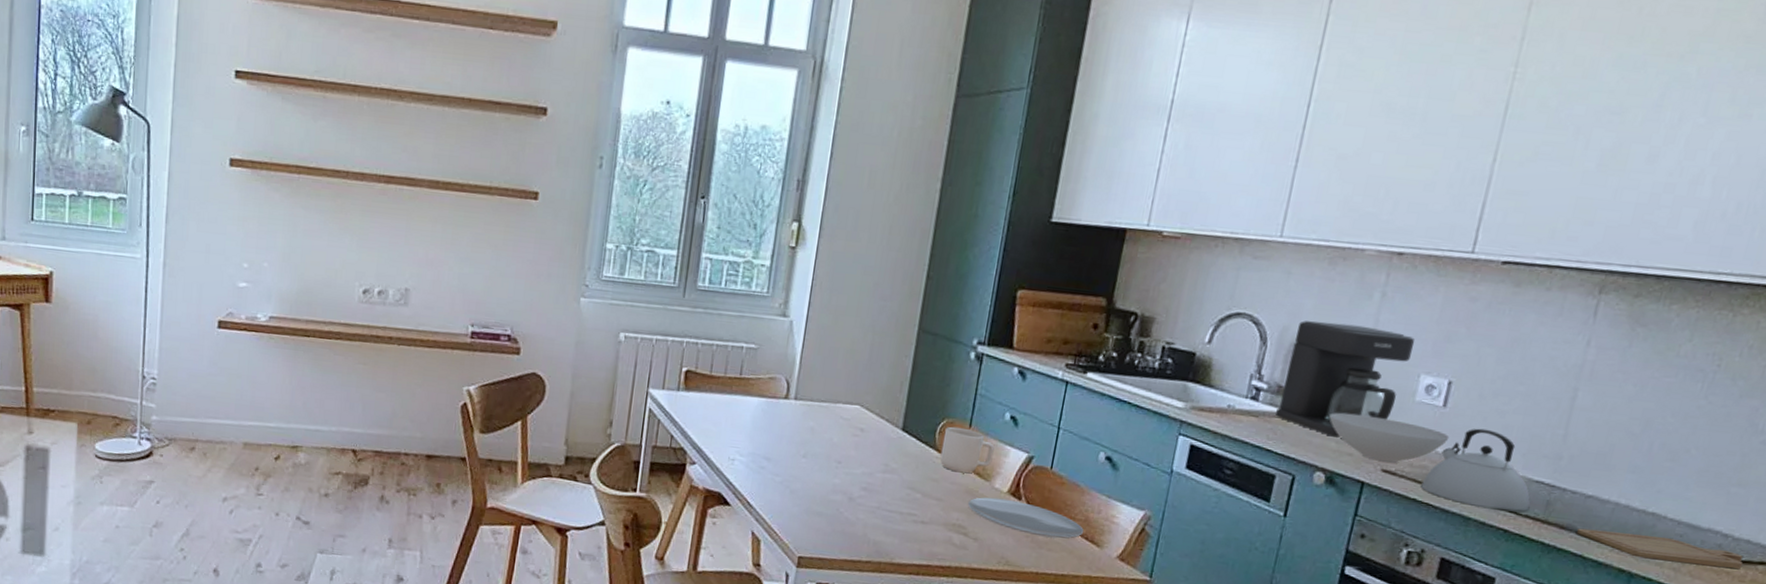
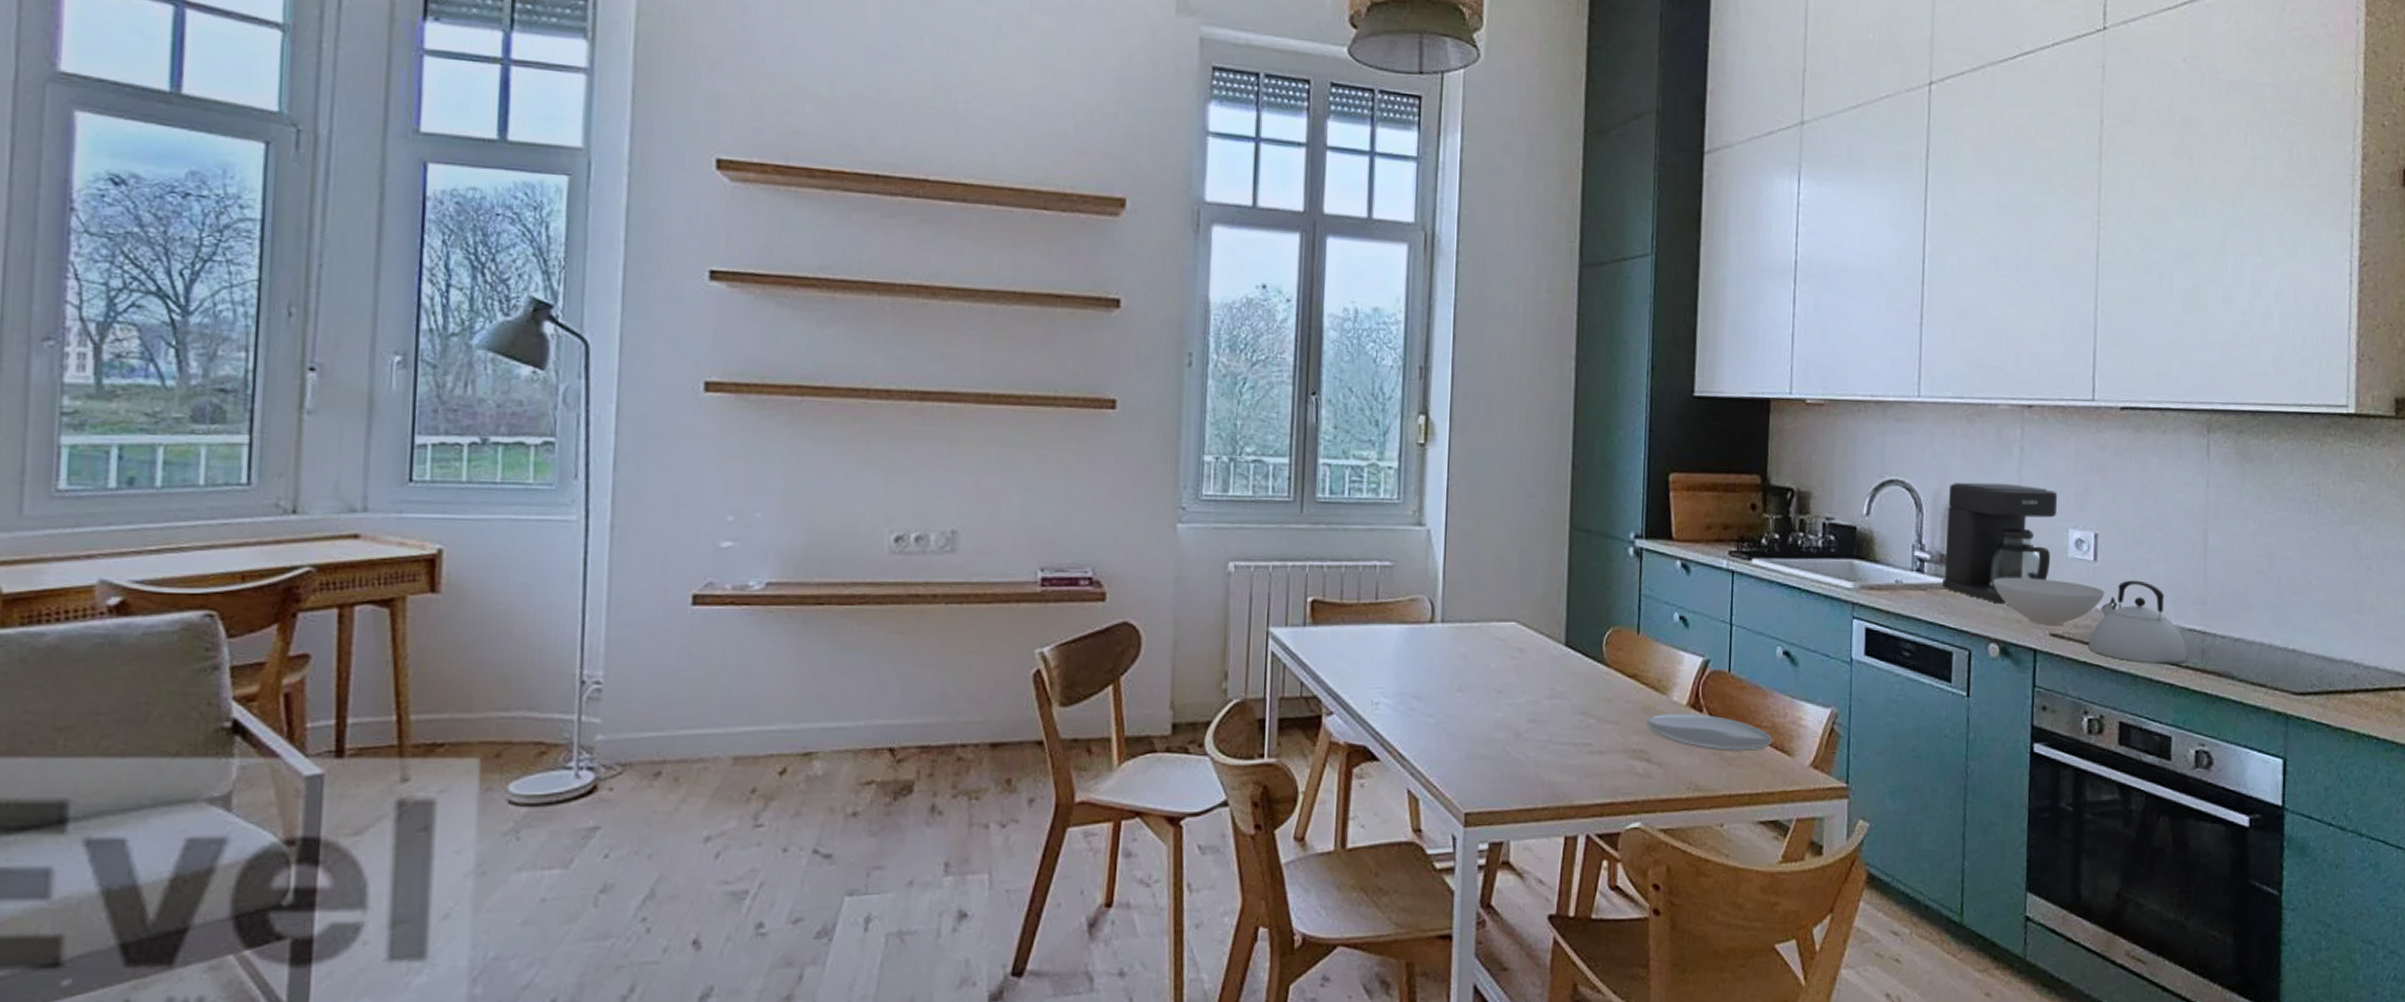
mug: present [940,426,995,474] -> none [1610,635,1667,688]
chopping board: present [1576,528,1743,570] -> none [2233,673,2377,698]

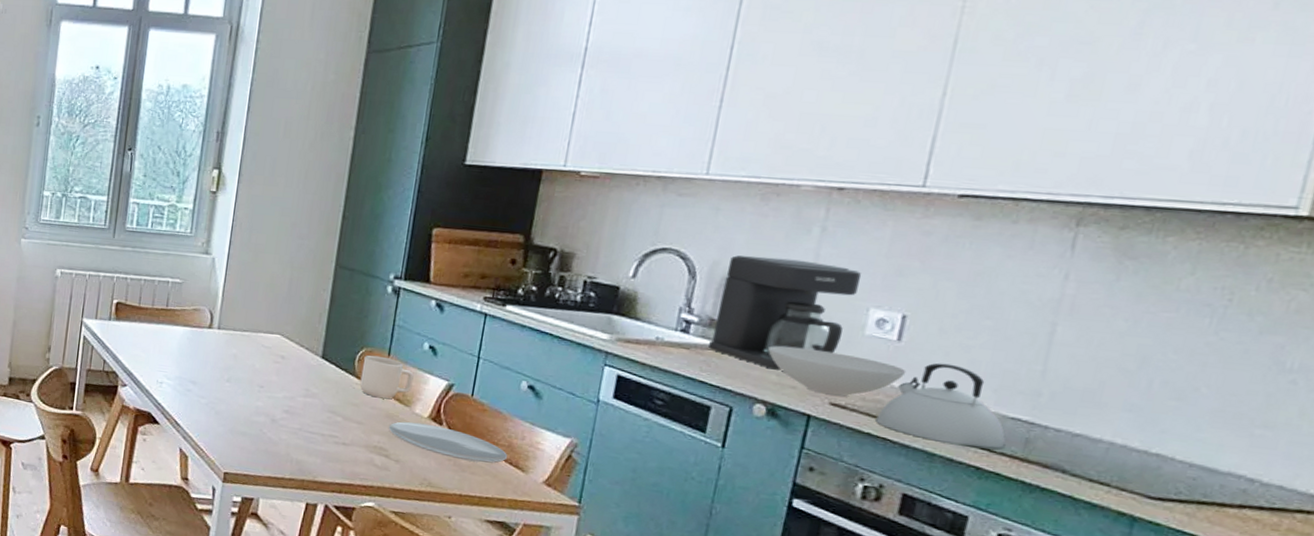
mug: none [1610,635,1667,688] -> present [359,355,414,399]

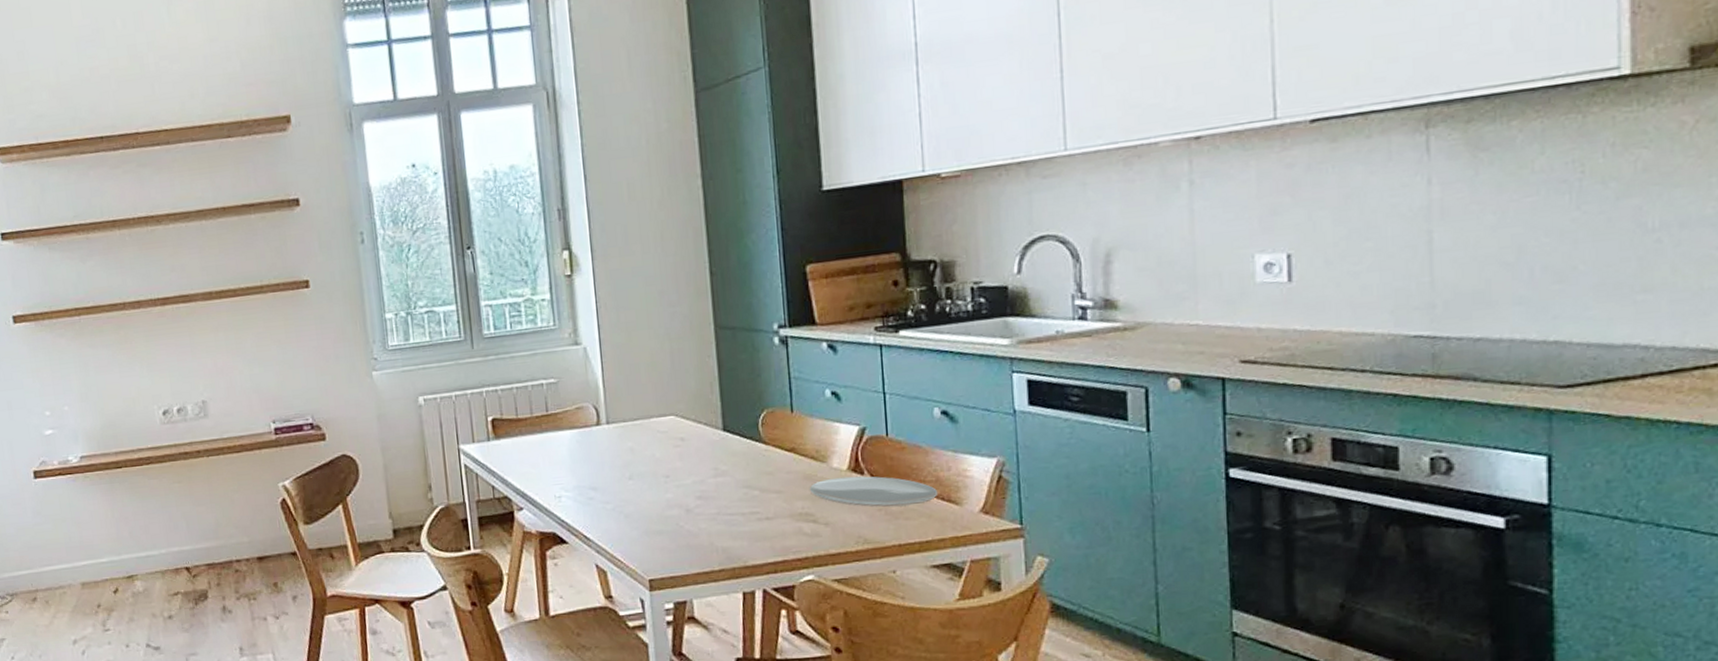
mug: present [359,355,414,399] -> none [766,414,824,461]
coffee maker: present [708,255,861,371] -> none [1109,217,1238,339]
bowl: present [768,346,907,397] -> none [1168,306,1305,353]
kettle: present [876,362,1006,450] -> none [1288,294,1415,377]

